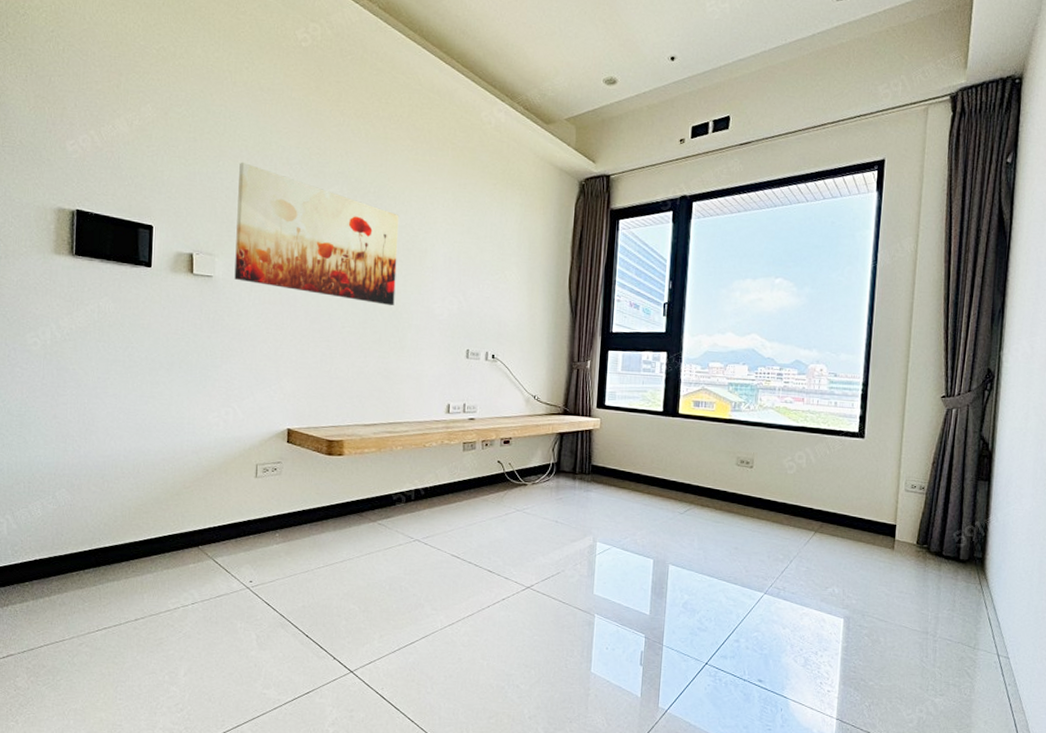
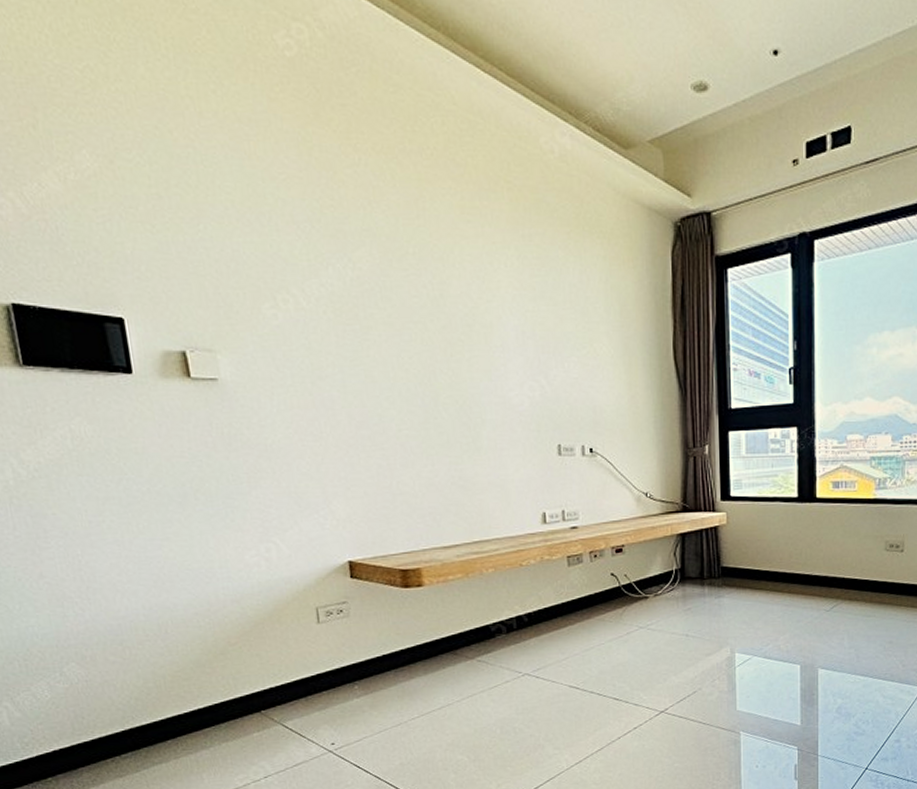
wall art: present [234,161,399,306] -> none [227,223,461,399]

